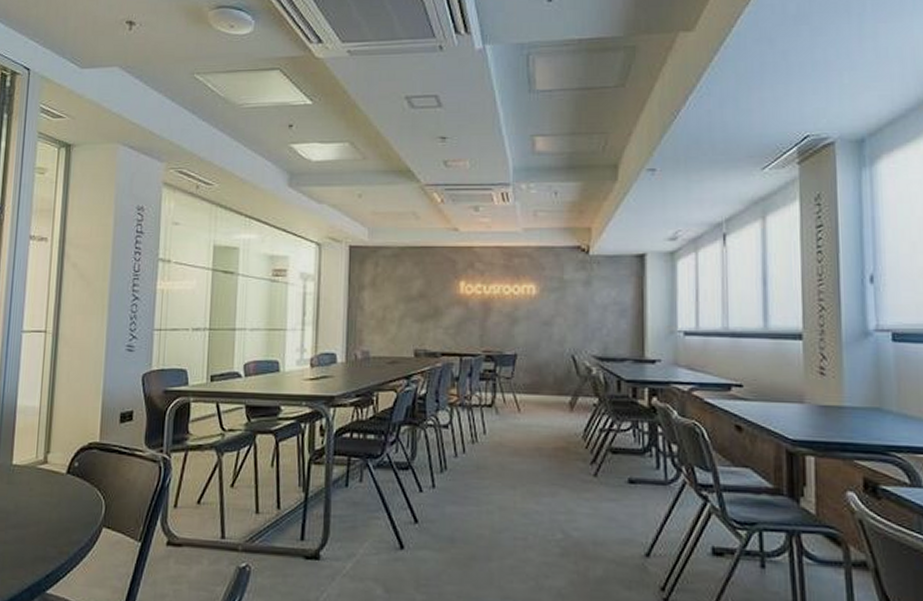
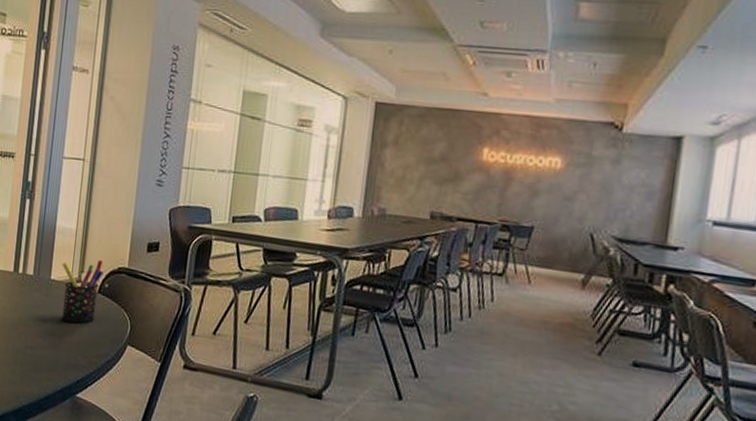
pen holder: none [25,438,72,510] -> present [62,260,104,324]

